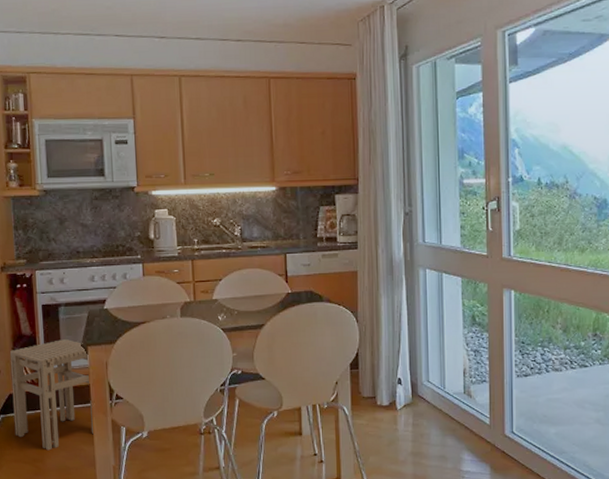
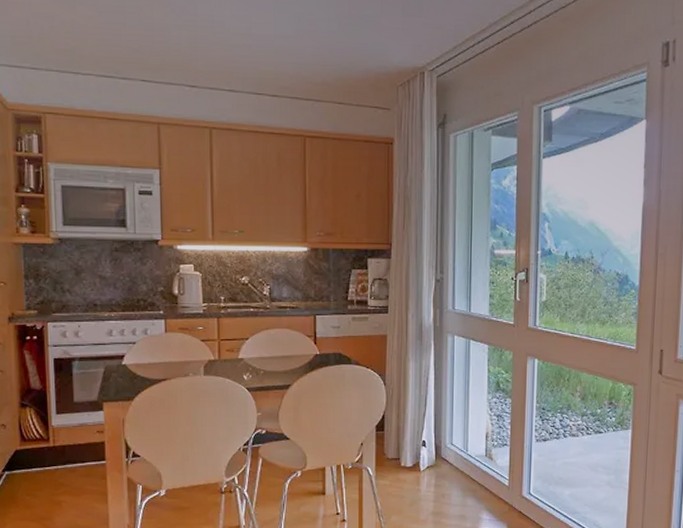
stool: present [9,338,95,451] -> none [16,394,108,509]

